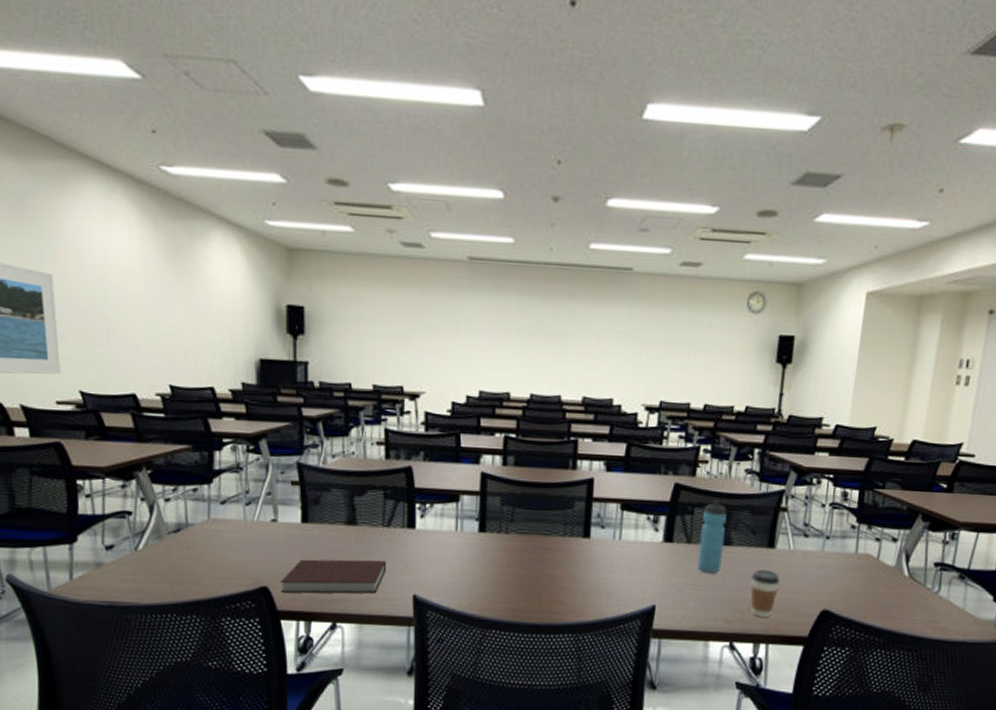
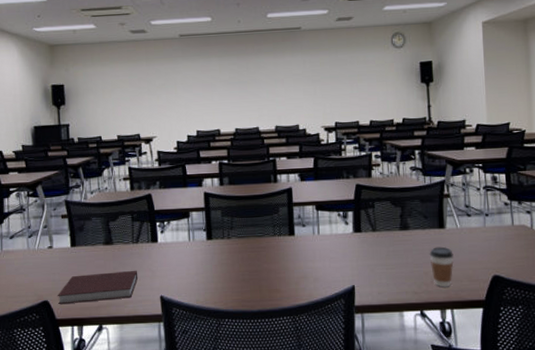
water bottle: present [697,500,727,573] -> none [382,194,404,255]

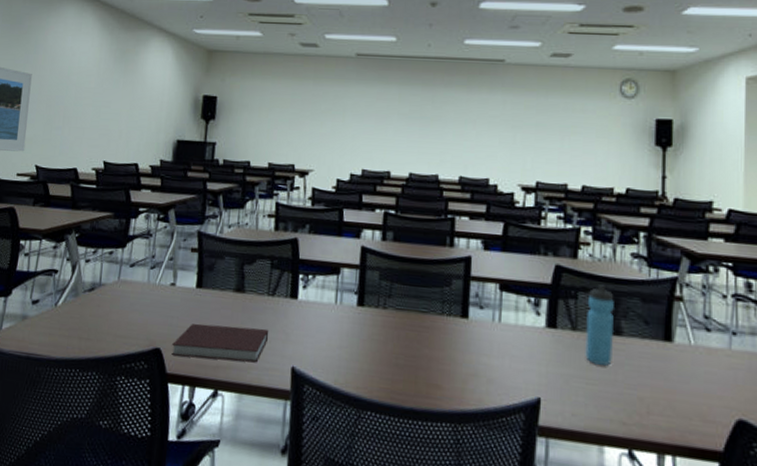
water bottle: none [382,194,404,255] -> present [585,285,615,366]
coffee cup: present [429,246,454,287] -> none [647,365,682,424]

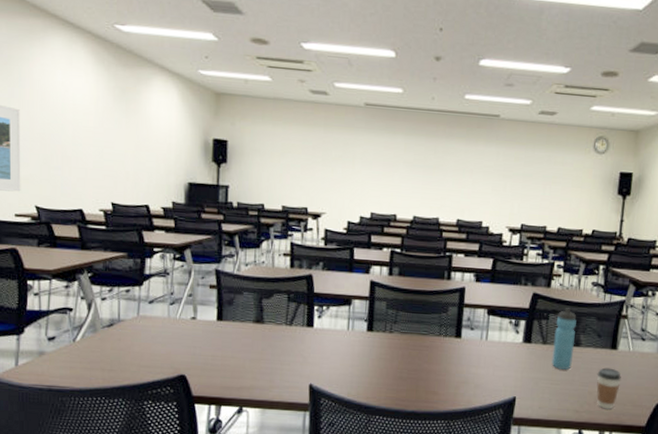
notebook: present [171,323,269,363] -> none [196,351,288,383]
coffee cup: none [647,365,682,424] -> present [597,367,621,410]

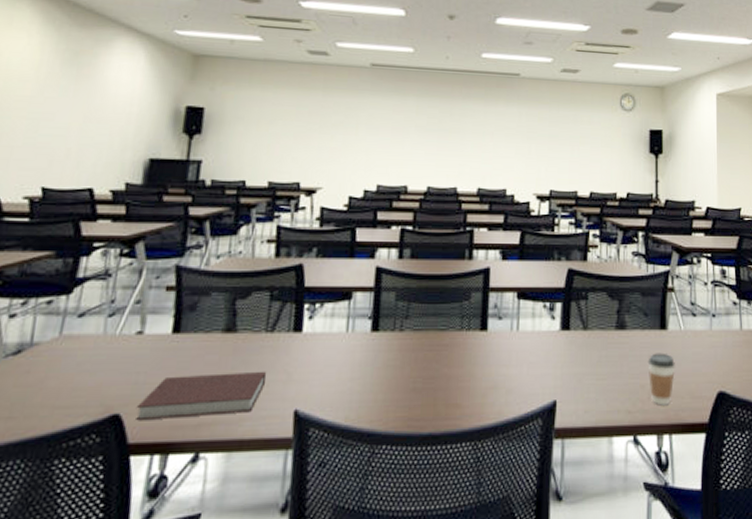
notebook: none [196,351,288,383] -> present [136,371,267,421]
water bottle: present [552,308,577,370] -> none [595,284,620,361]

